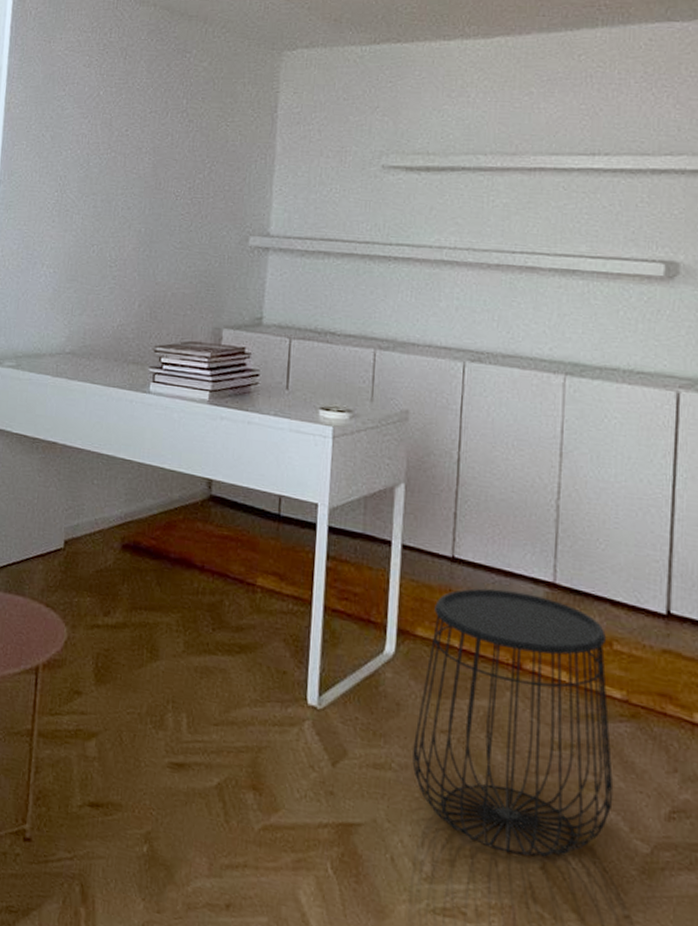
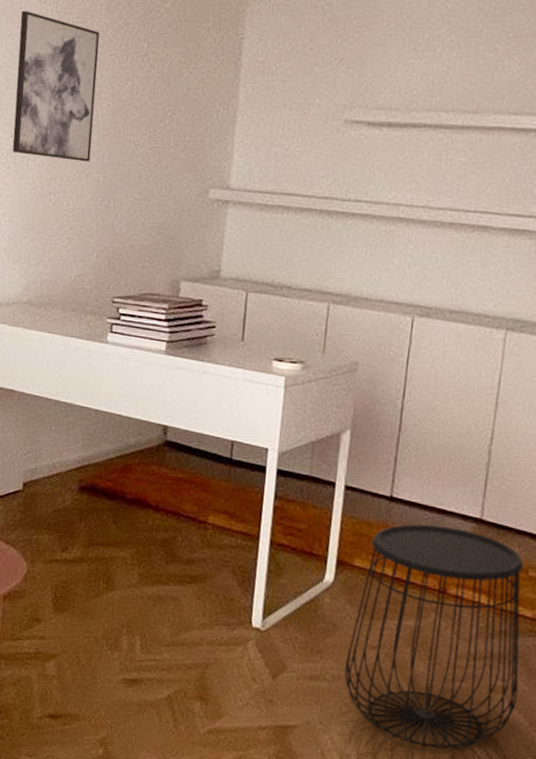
wall art: none [57,74,141,214] -> present [12,10,100,162]

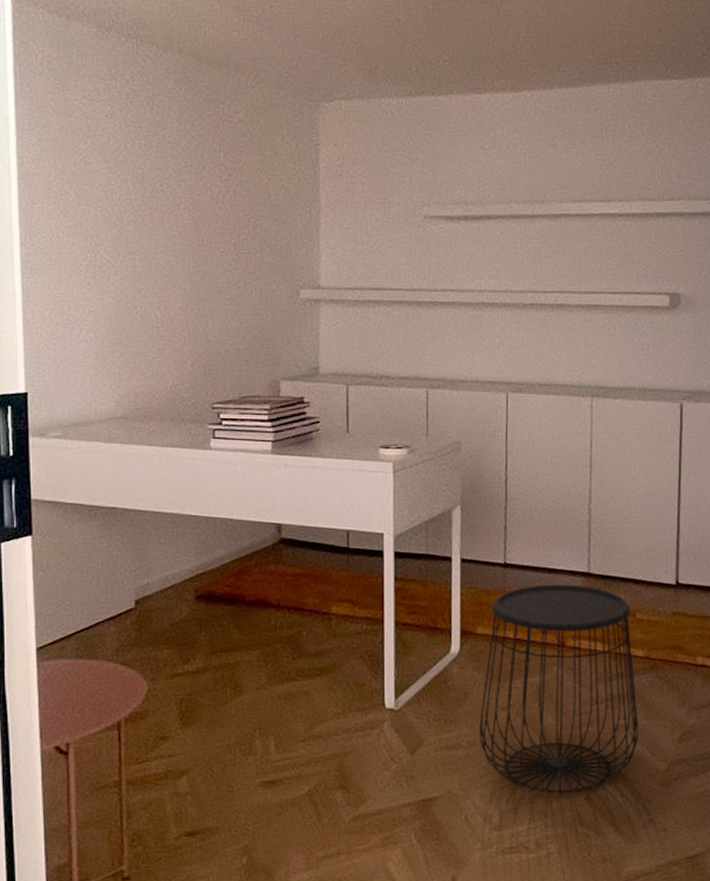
wall art: present [12,10,100,162] -> none [87,126,175,272]

